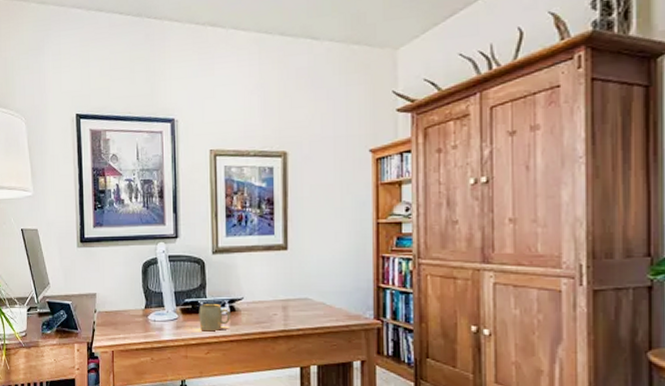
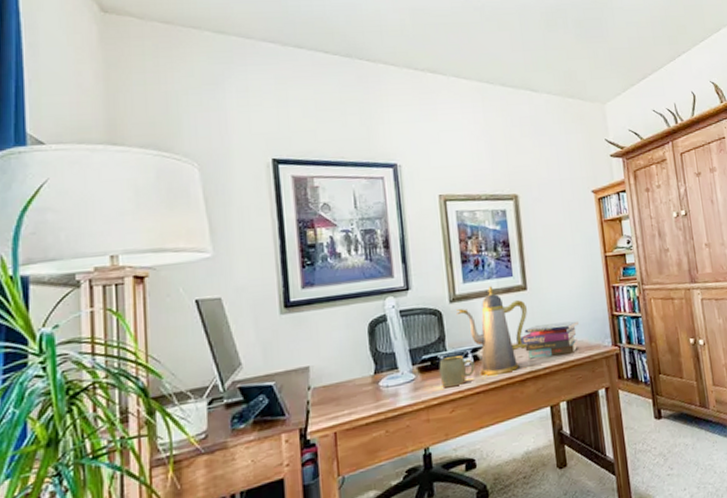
coffee pot: none [218,241,285,328] -> present [457,285,528,376]
books: none [277,285,339,321] -> present [521,320,579,359]

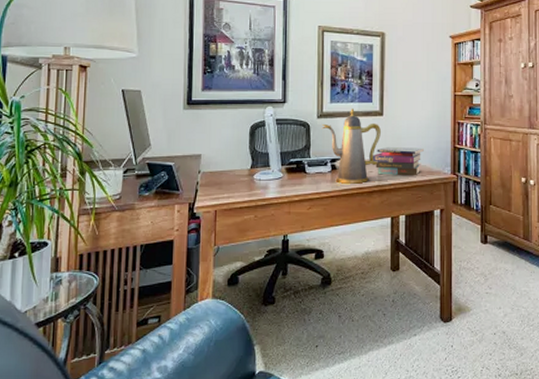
mug: present [439,355,475,389] -> none [302,162,332,189]

